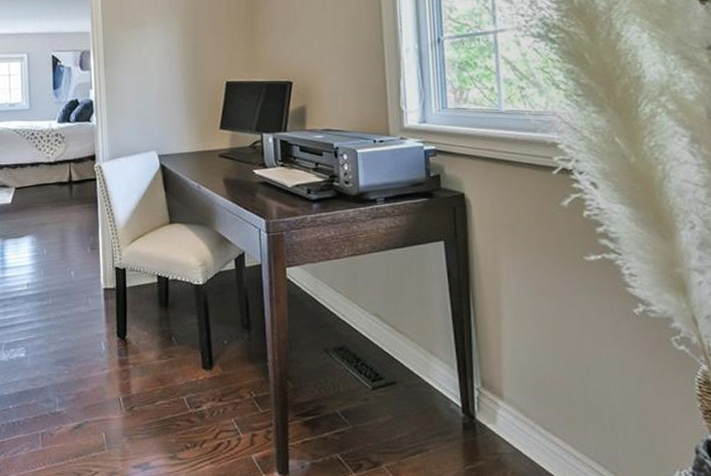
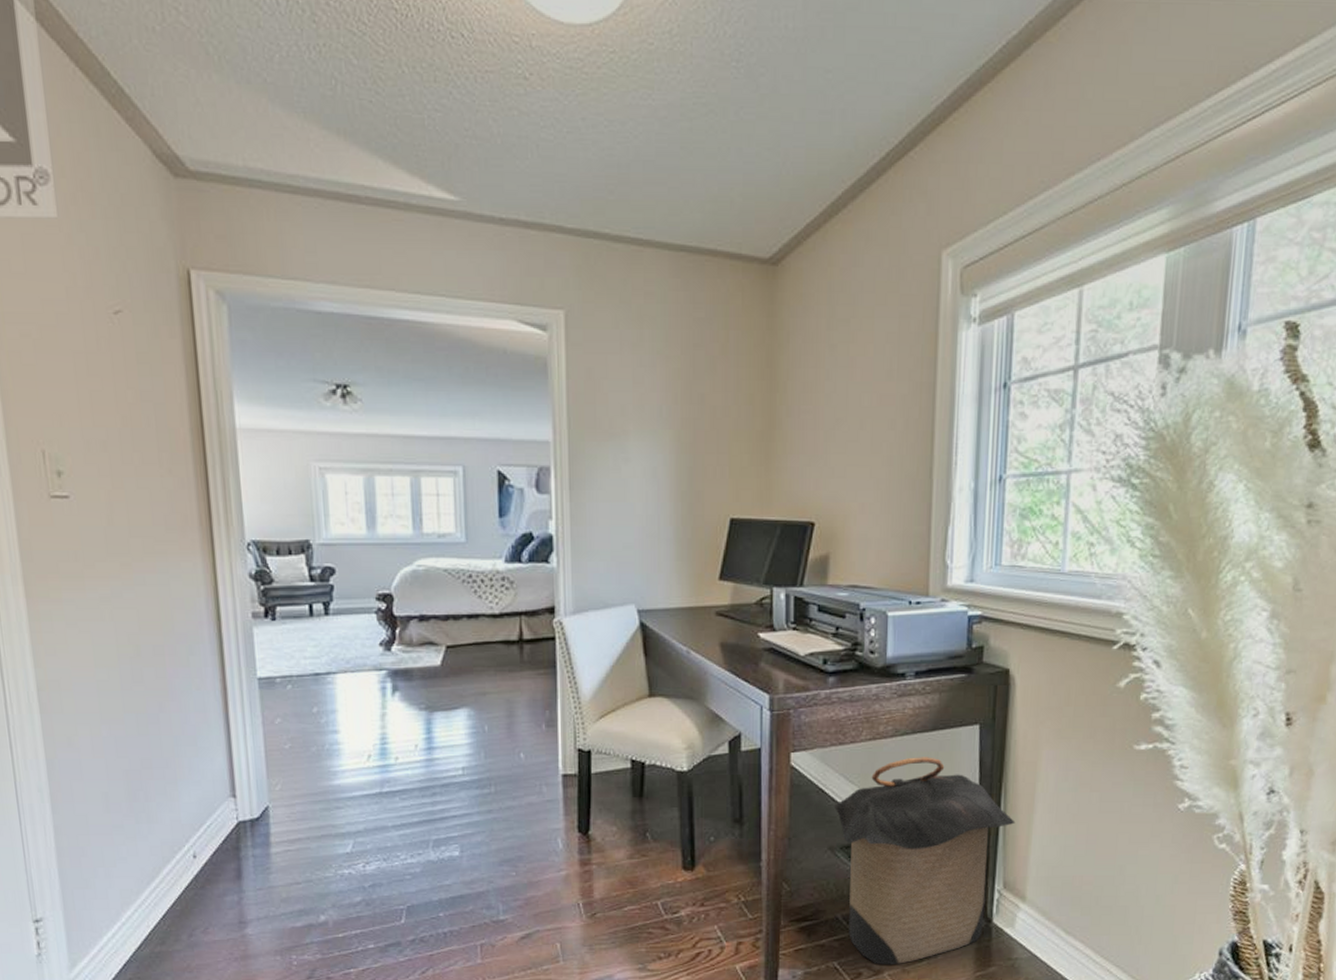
laundry hamper: none [324,269,486,458] -> present [832,757,1016,966]

